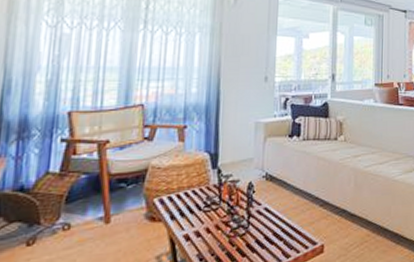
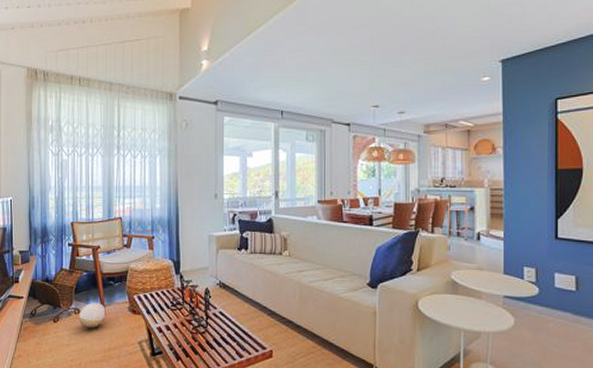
ball: none [69,212,113,249] -> present [79,302,107,329]

